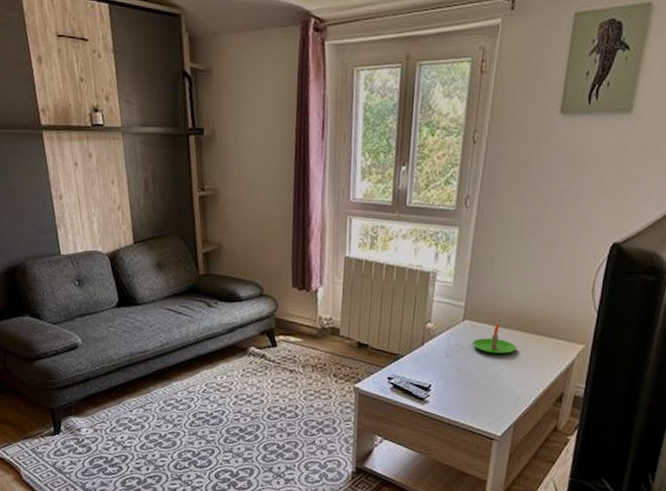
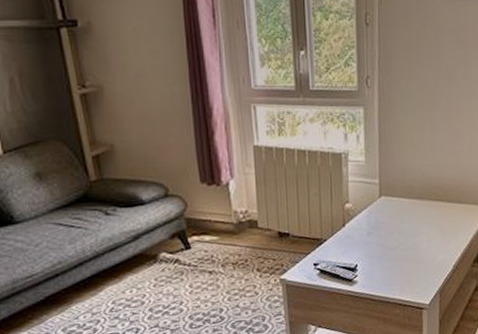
candle: present [472,323,516,354] -> none [391,195,431,225]

